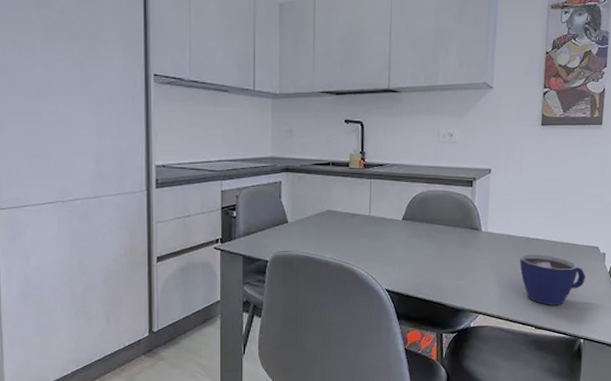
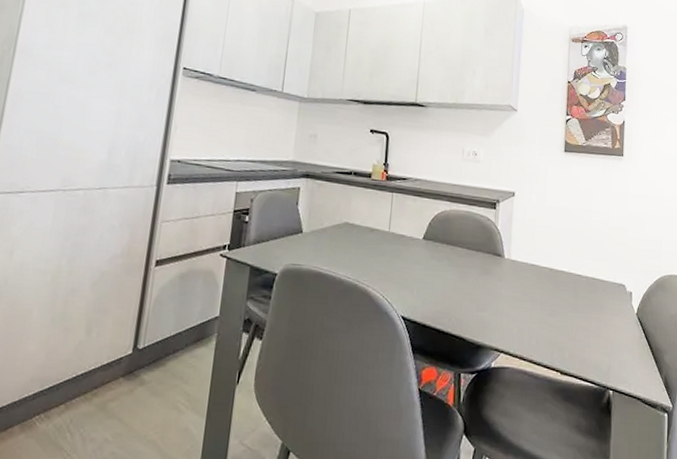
cup: present [520,254,586,305] -> none [544,286,612,348]

